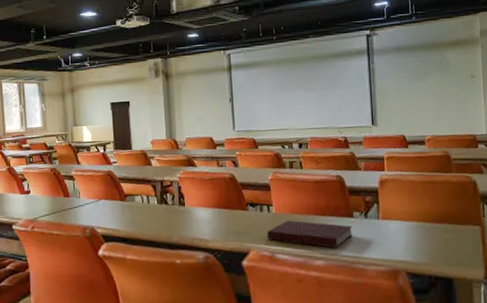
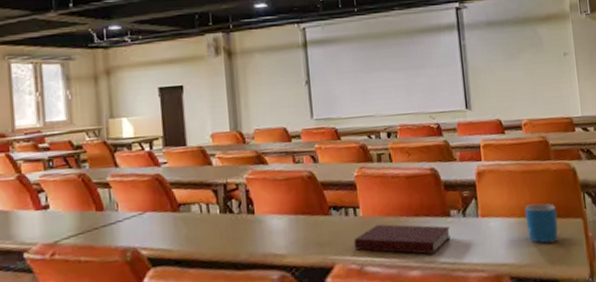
mug: none [423,210,456,246] -> present [524,203,558,244]

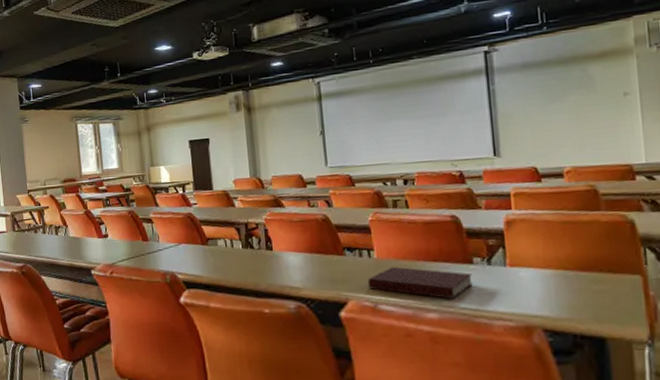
mug: present [524,203,558,244] -> none [564,255,608,299]

